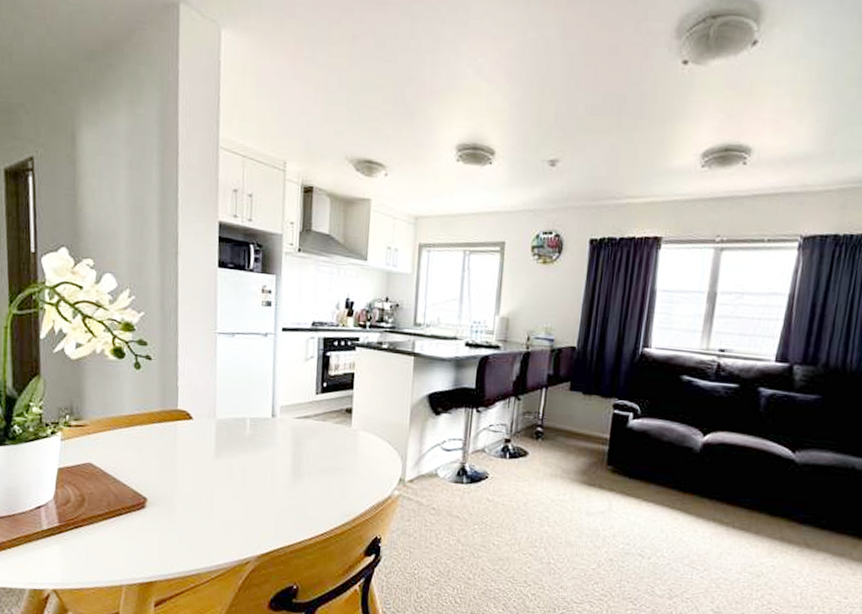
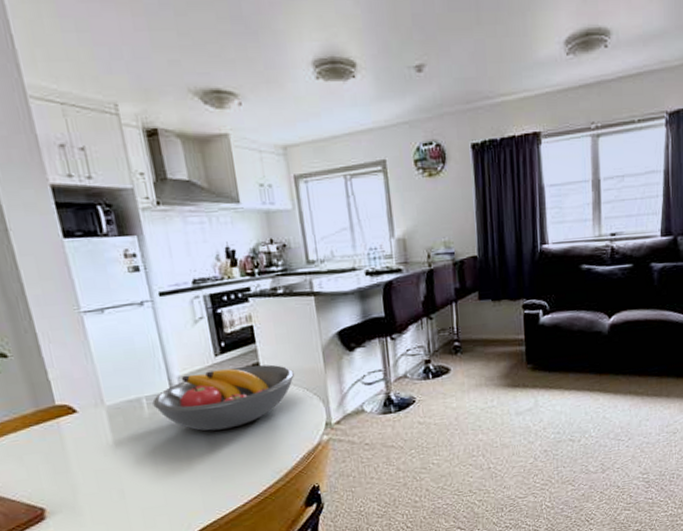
fruit bowl: none [254,406,381,464] -> present [152,364,294,431]

